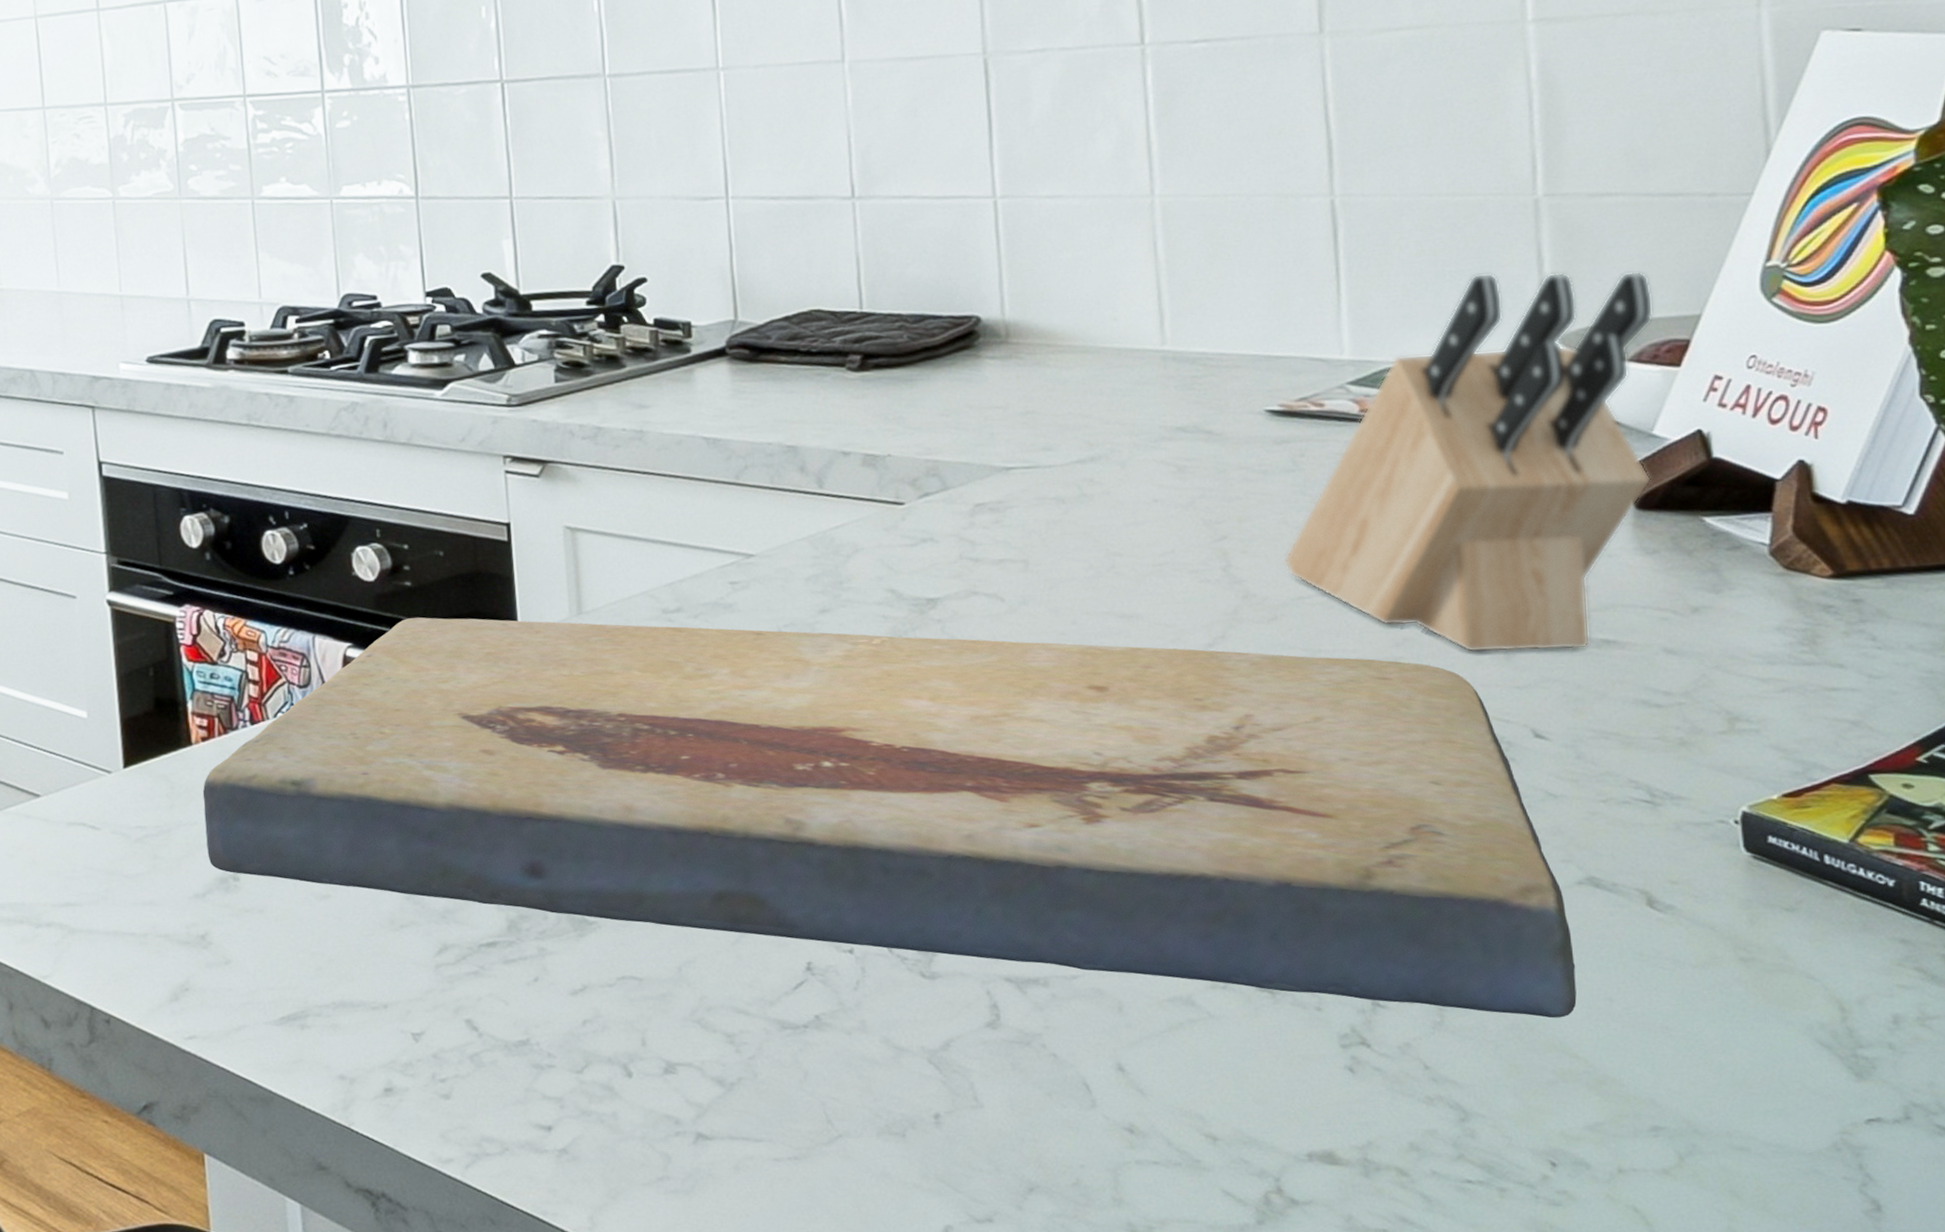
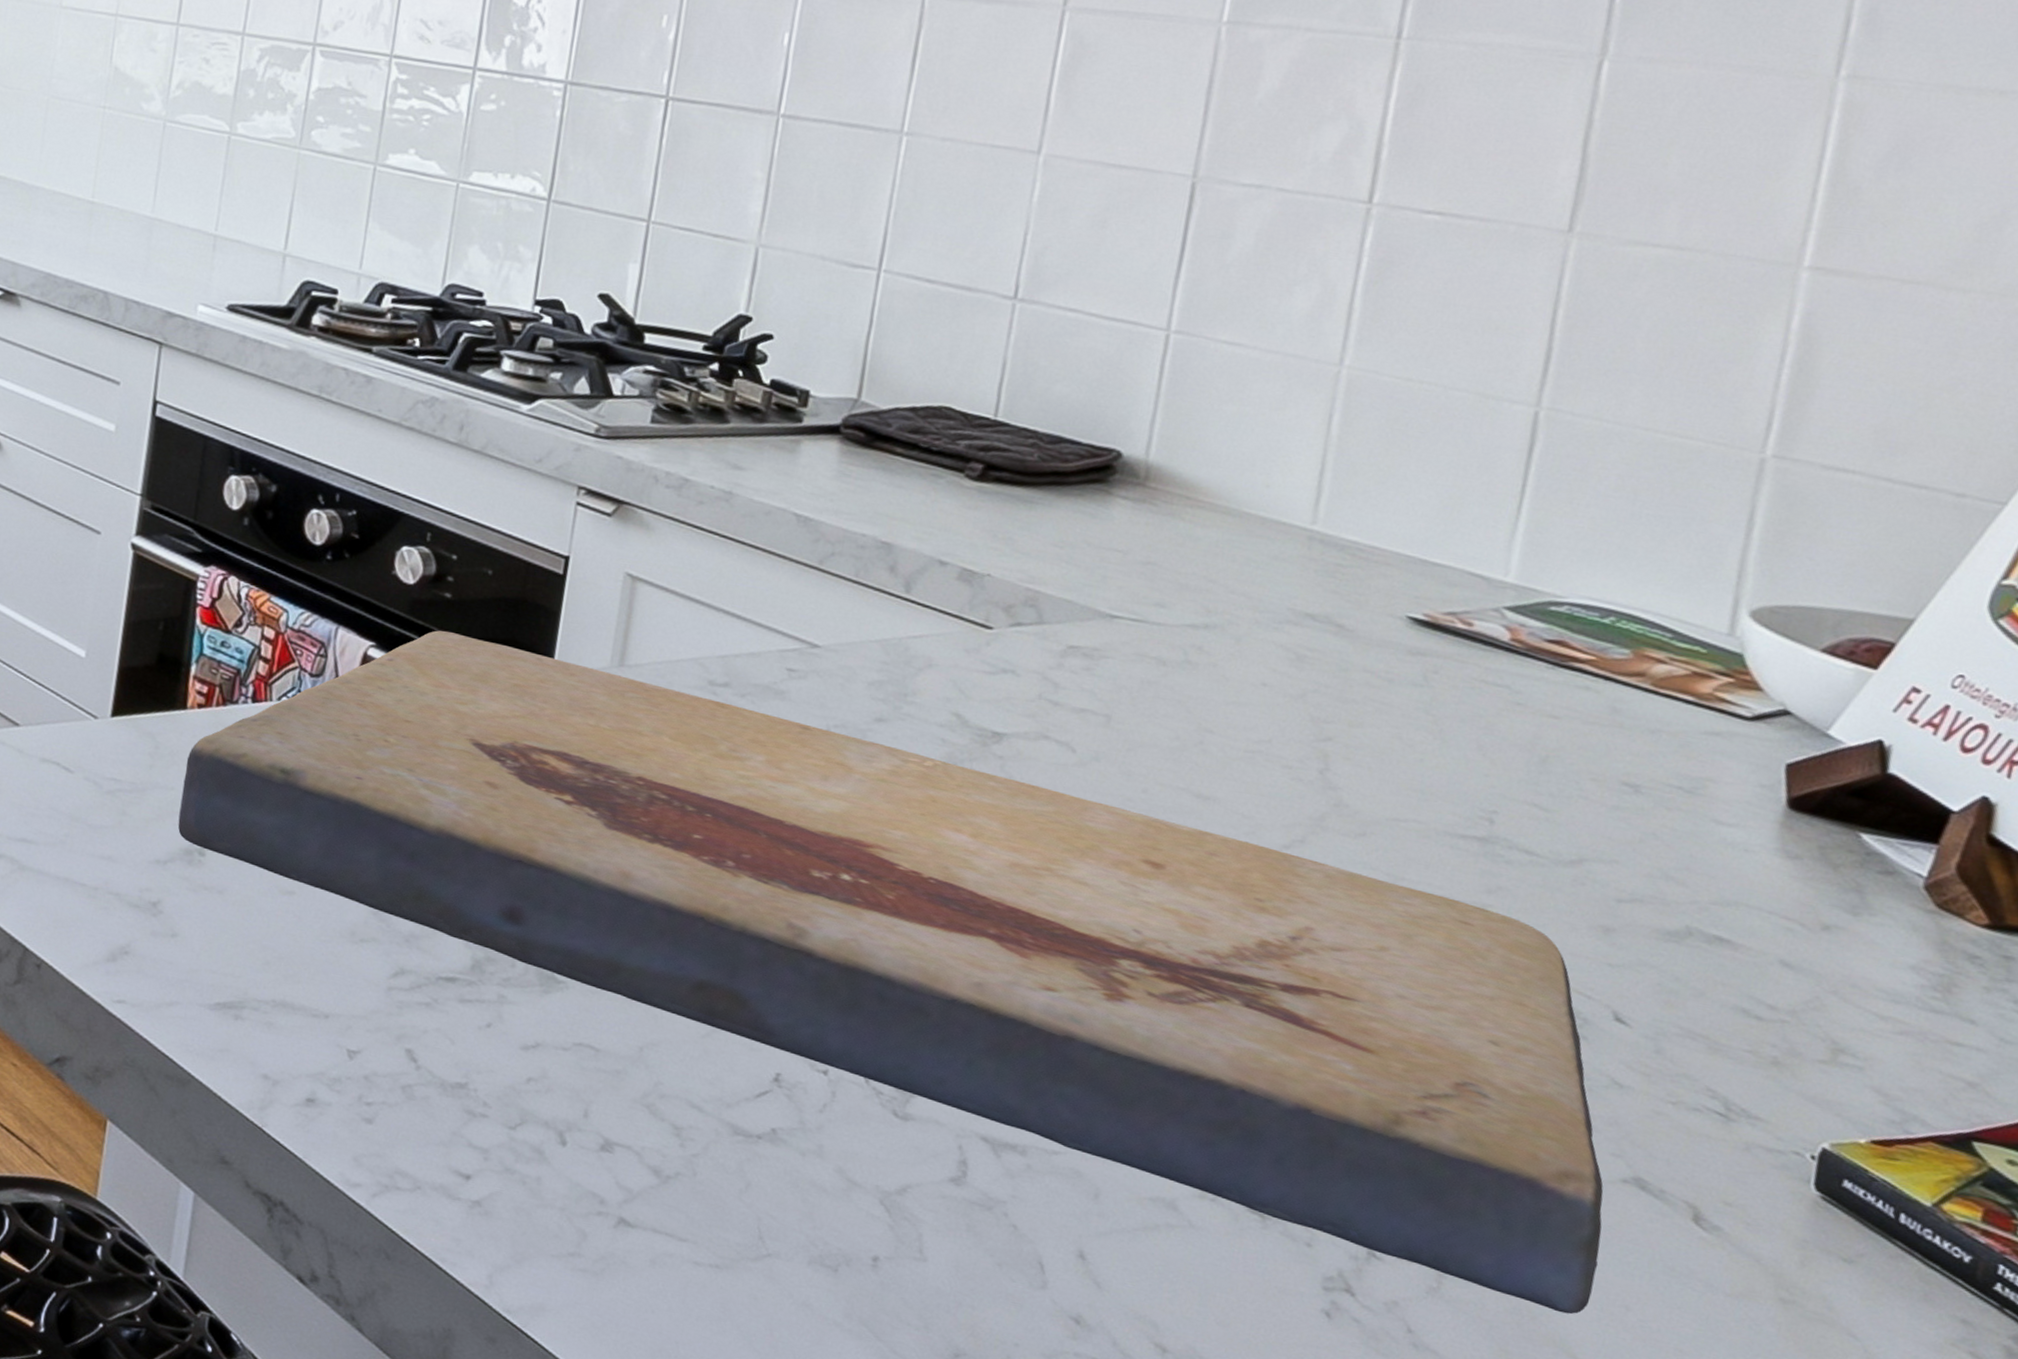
knife block: present [1284,271,1654,653] -> none [1387,523,1867,942]

